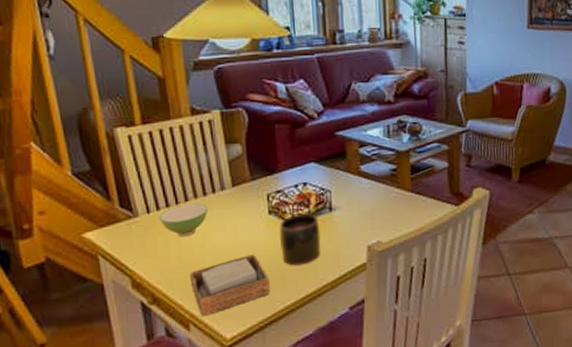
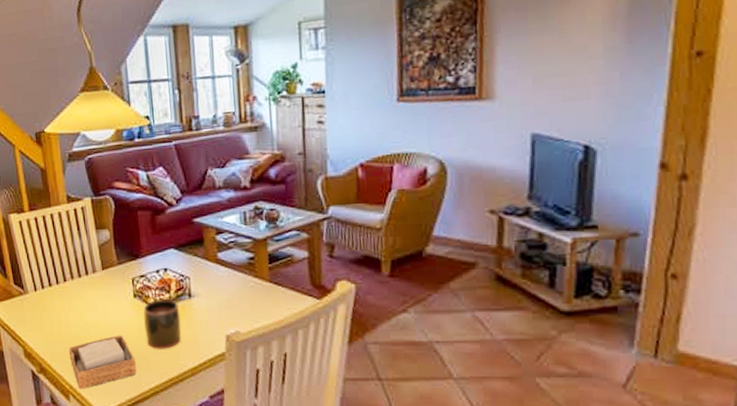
bowl: present [159,203,209,237] -> none [44,284,83,314]

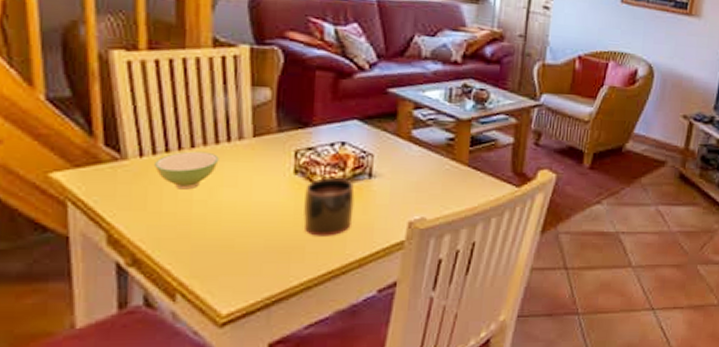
bowl: none [44,284,83,314] -> present [155,151,219,190]
napkin holder: present [68,335,136,389] -> none [183,218,285,286]

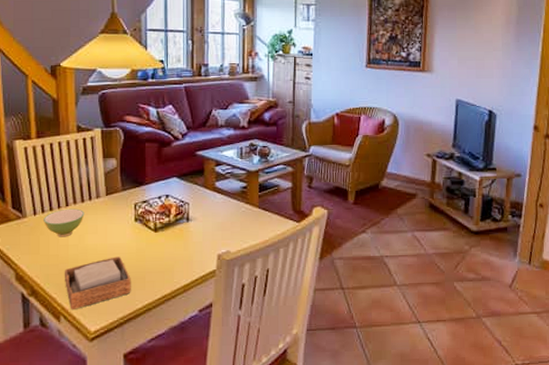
napkin holder: none [183,218,285,286] -> present [64,256,131,309]
mug: present [303,177,355,236] -> none [143,222,178,269]

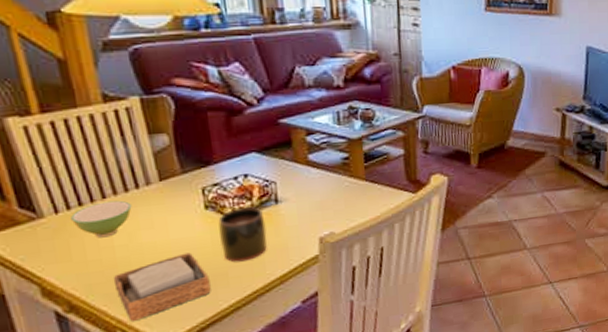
mug: none [143,222,178,269] -> present [218,206,267,262]

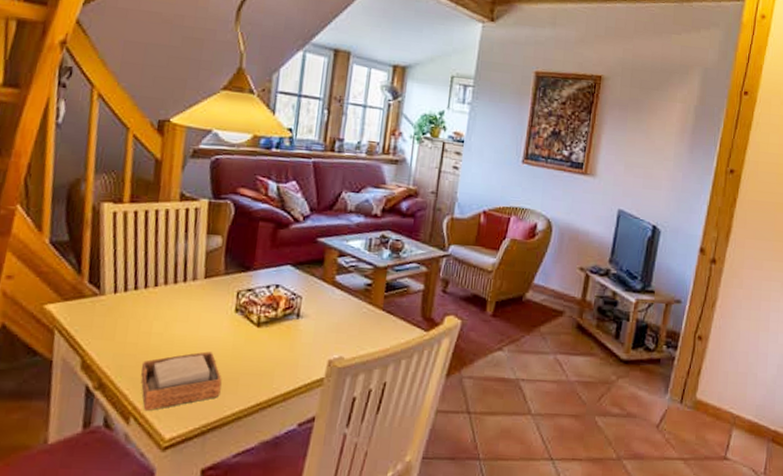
bowl: present [71,200,132,238] -> none [125,289,176,323]
mug: present [218,206,267,262] -> none [239,316,284,371]

